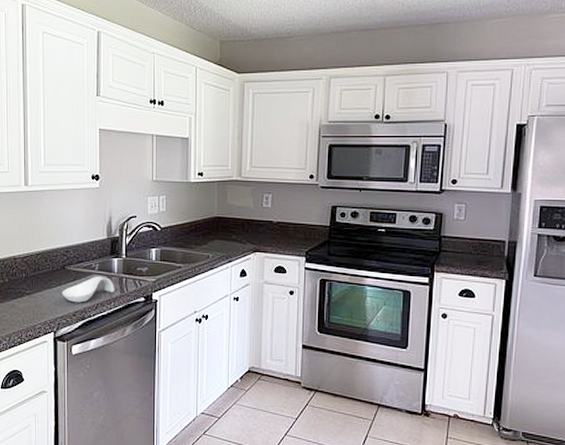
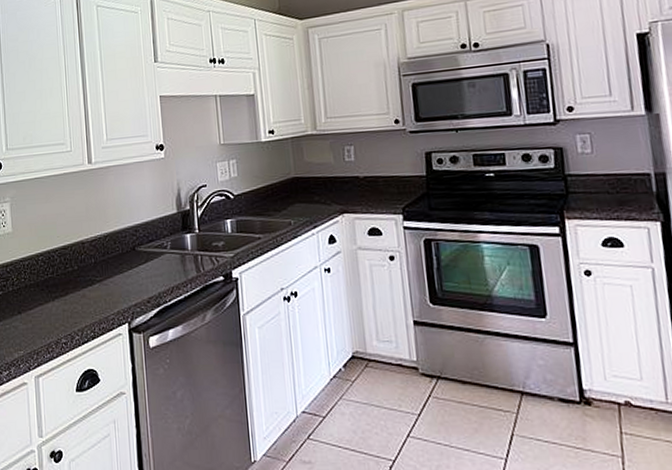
spoon rest: present [62,276,115,303] -> none [133,255,191,288]

